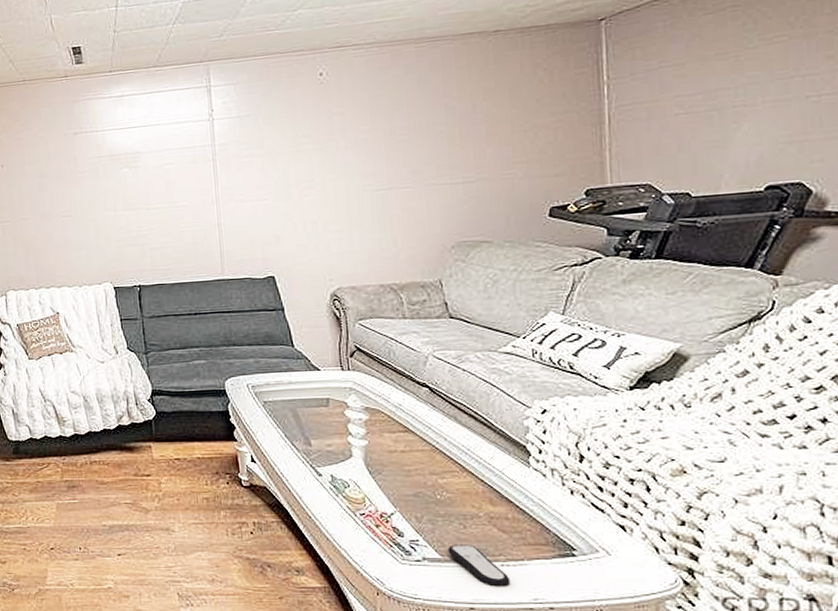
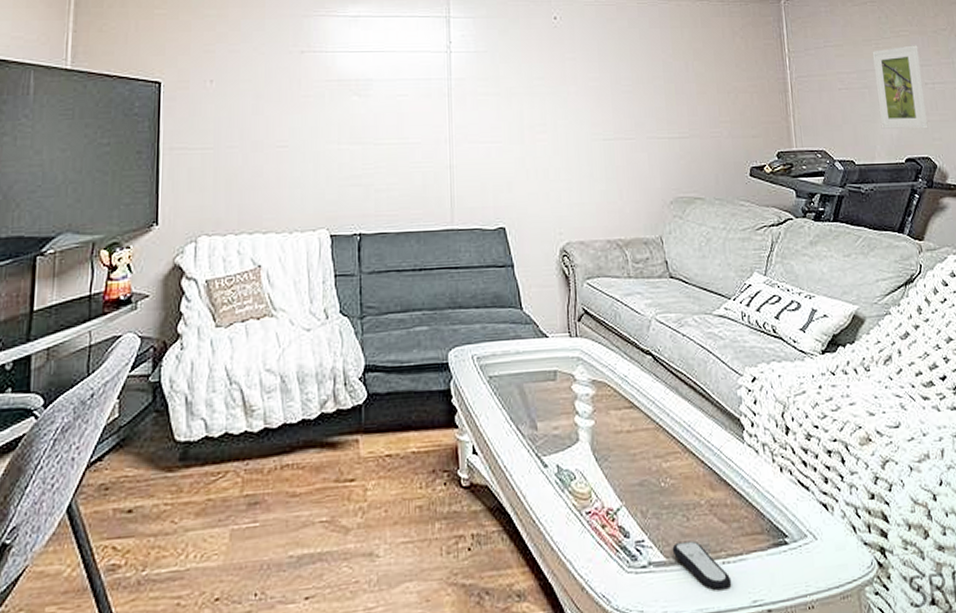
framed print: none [728,51,805,155] -> present [872,45,929,130]

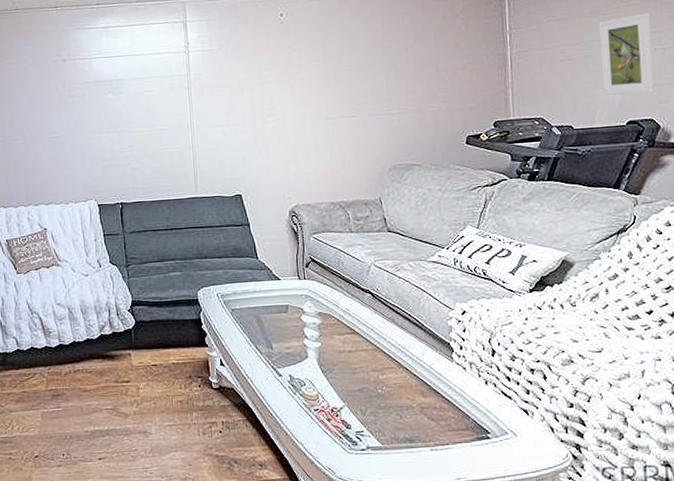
remote control: present [672,540,732,591] -> none [387,433,439,470]

